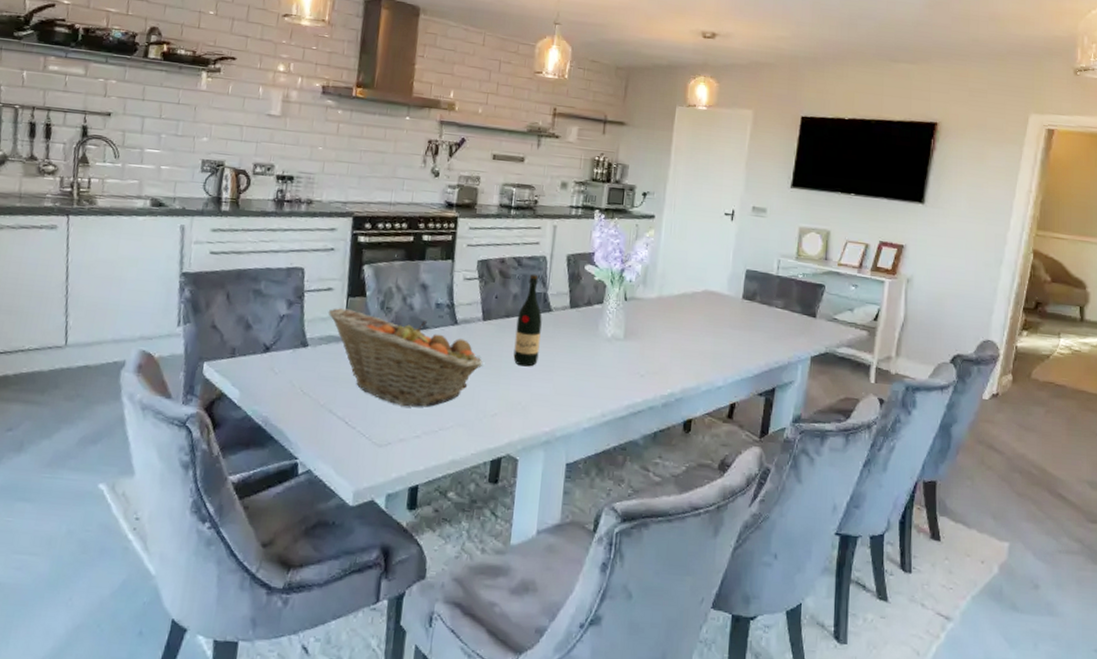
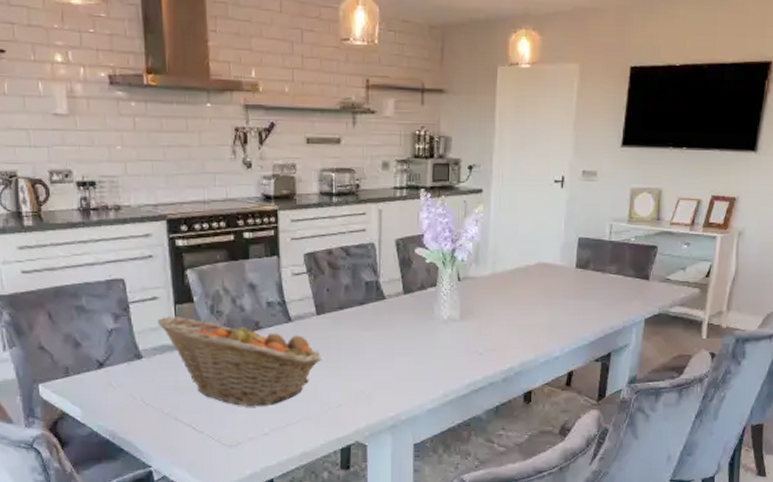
wine bottle: present [513,273,542,367] -> none [351,262,377,356]

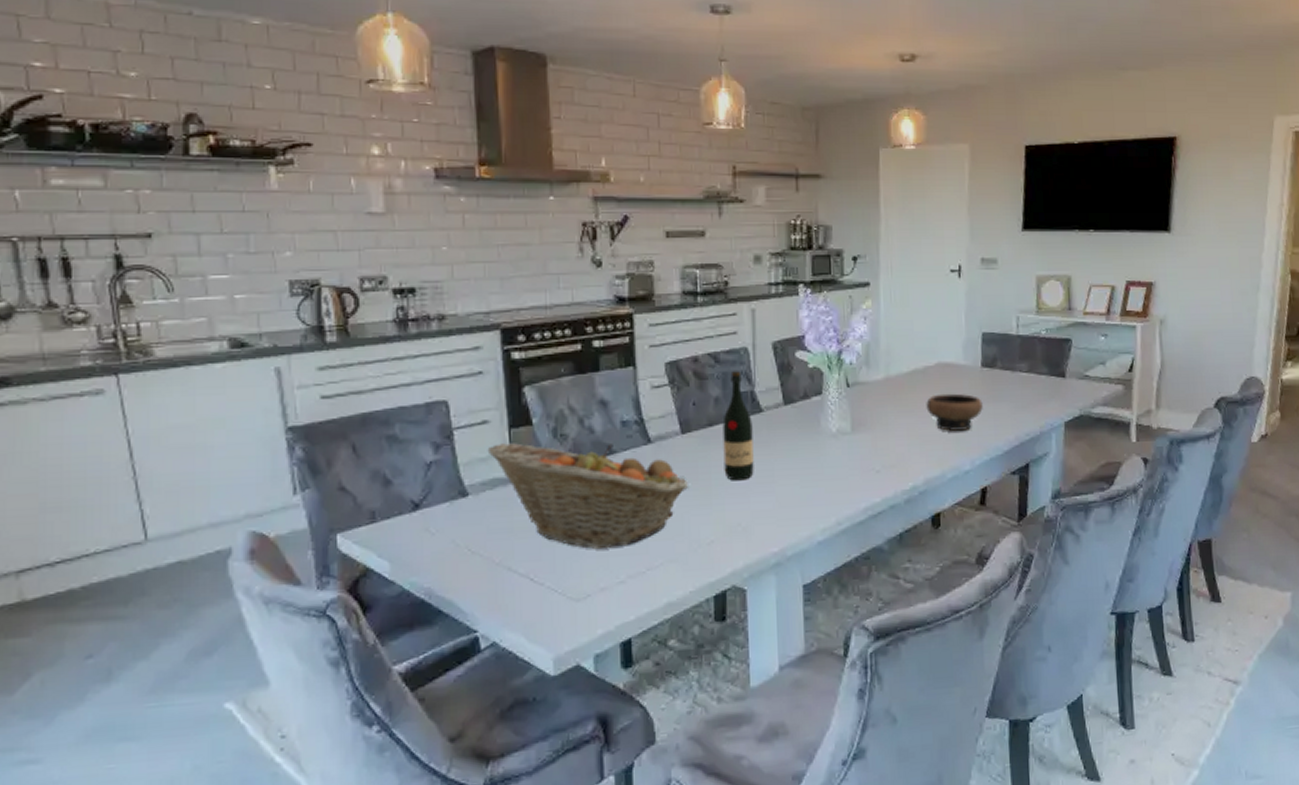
wine bottle: none [351,262,377,356] -> present [722,370,754,481]
bowl: none [525,290,575,322] -> present [926,393,983,431]

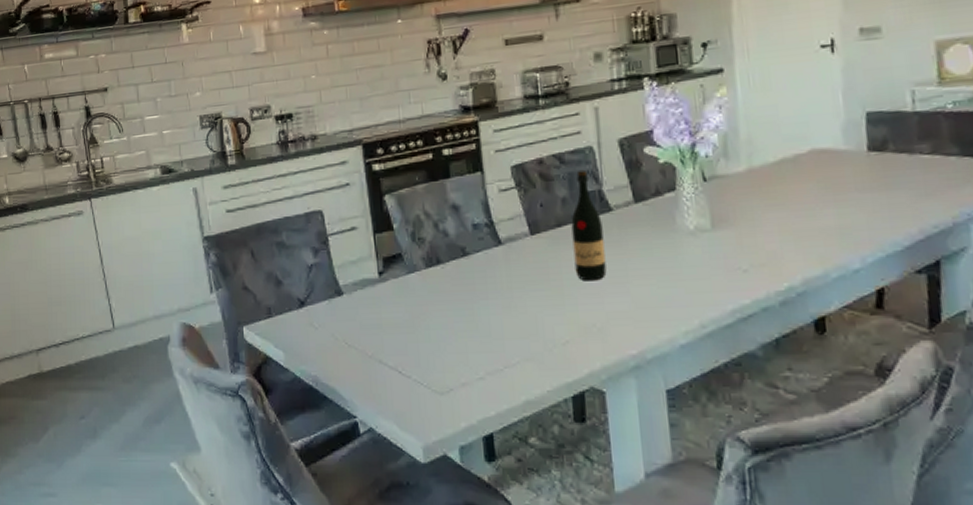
fruit basket: present [487,443,688,549] -> none [356,246,540,345]
bowl: present [926,393,983,431] -> none [799,182,873,225]

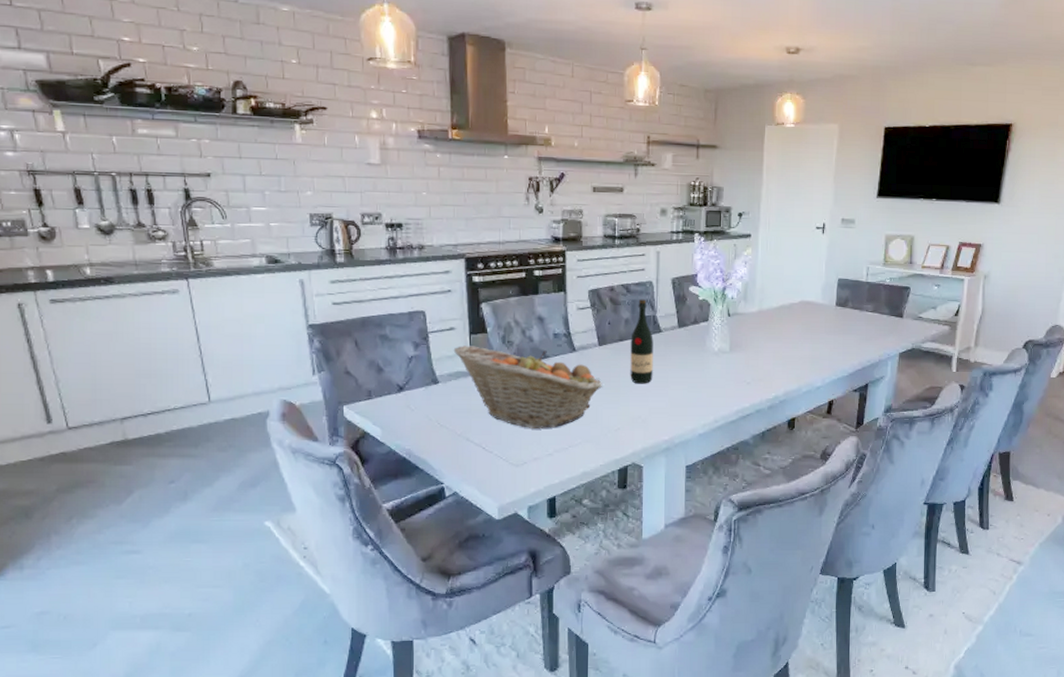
fruit basket: none [356,246,540,345] -> present [453,346,602,428]

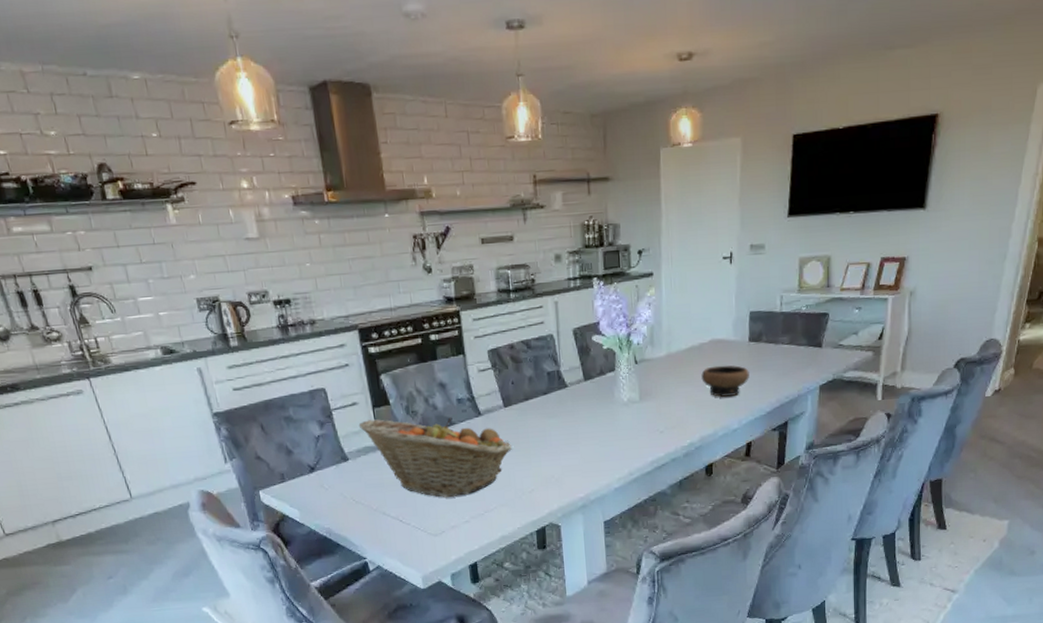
wine bottle: present [630,298,653,384] -> none [536,353,563,443]
bowl: none [789,325,835,355] -> present [701,365,749,397]

